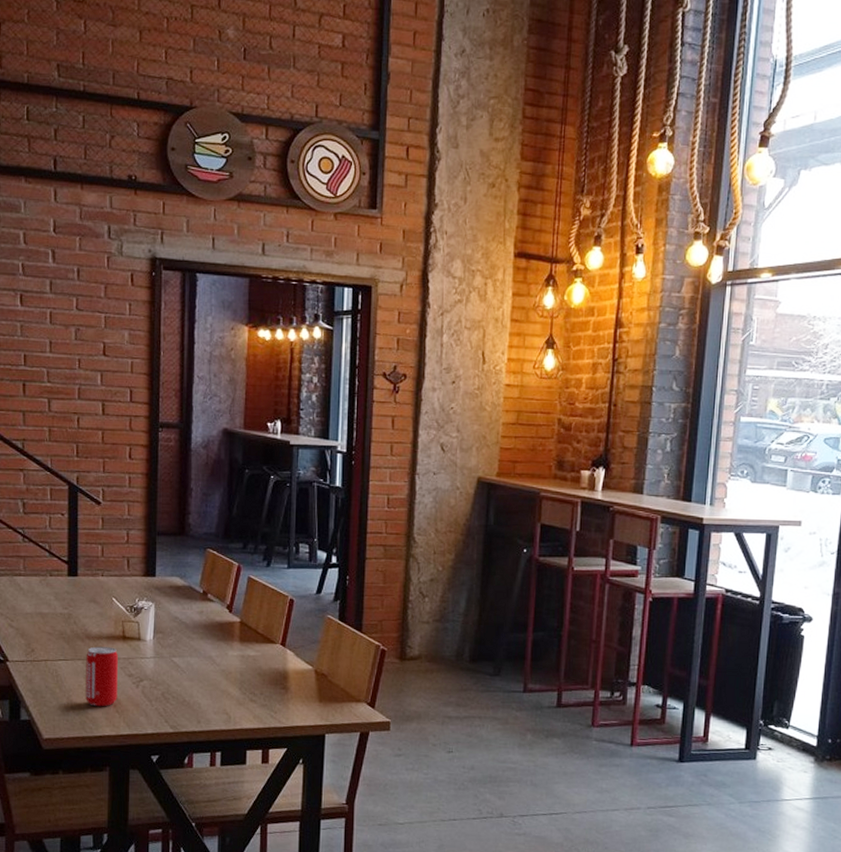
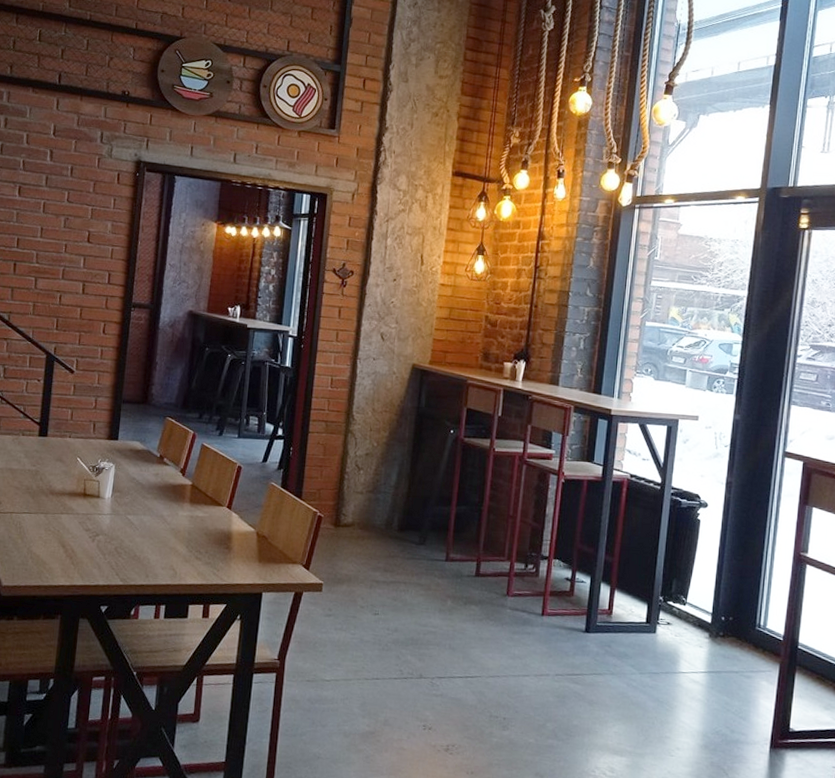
beverage can: present [85,646,118,707] -> none [44,502,78,558]

